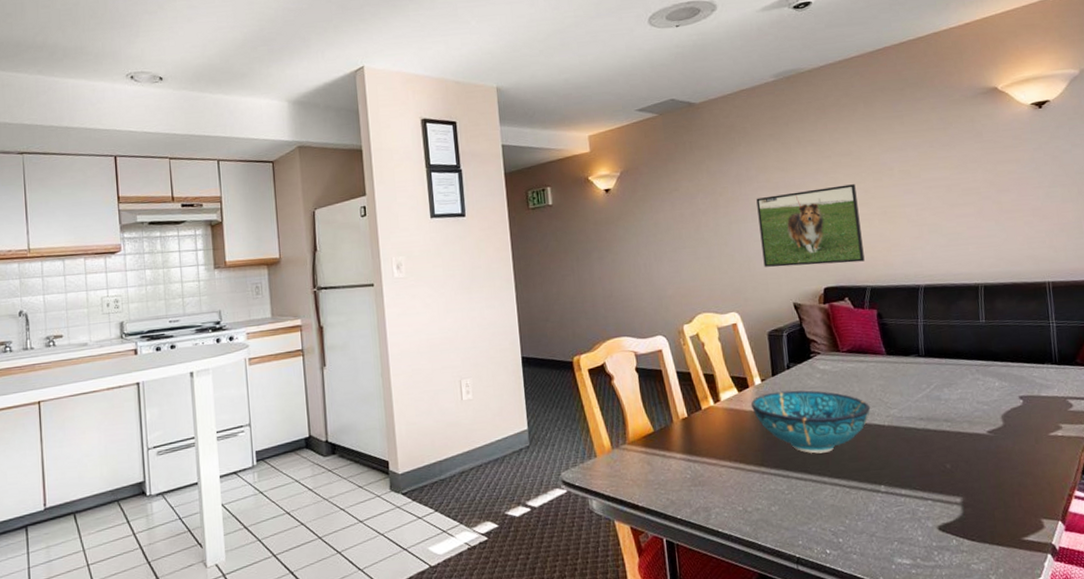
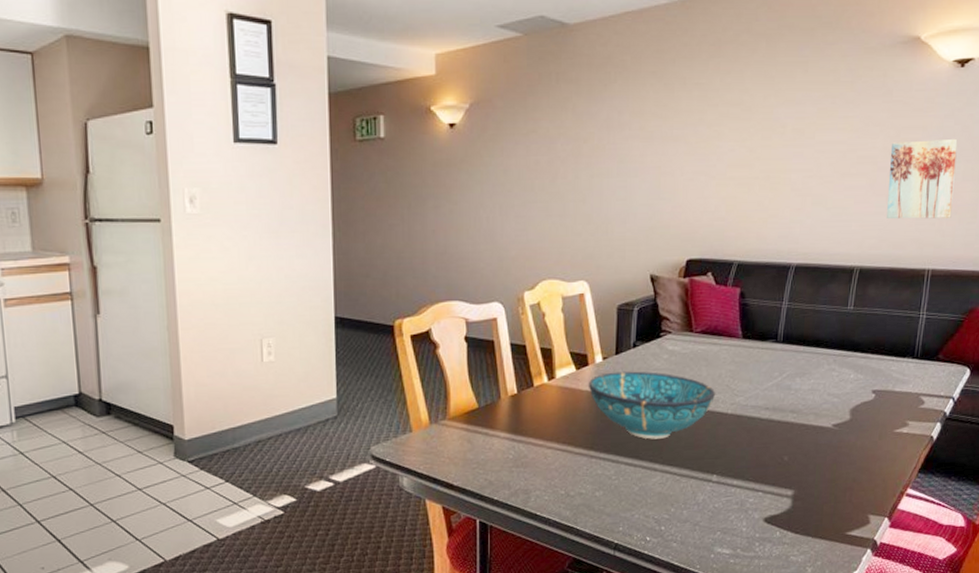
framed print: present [756,184,865,267] -> none [623,141,740,233]
wall art: none [991,168,1060,240] -> present [887,140,958,220]

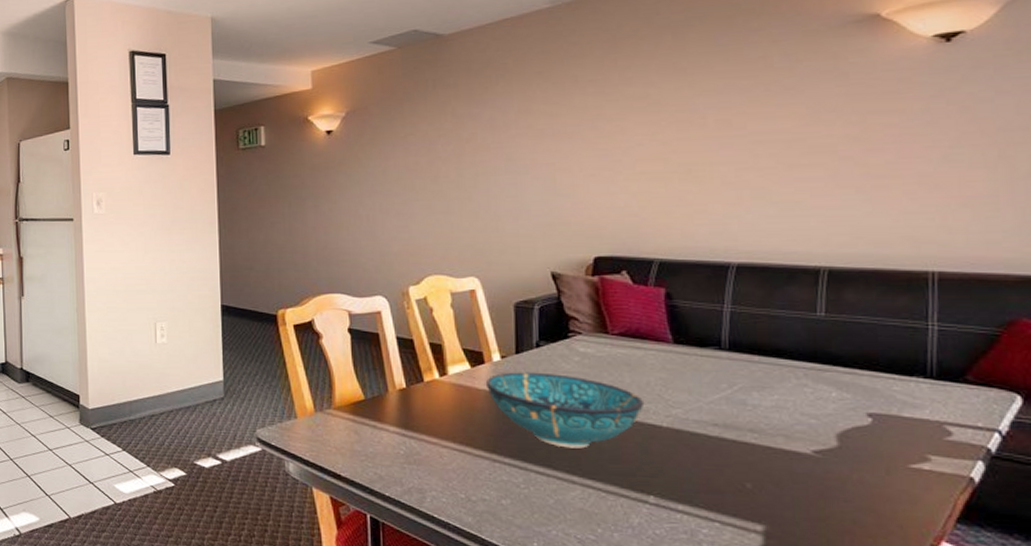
wall art: present [887,140,958,220] -> none [856,122,959,214]

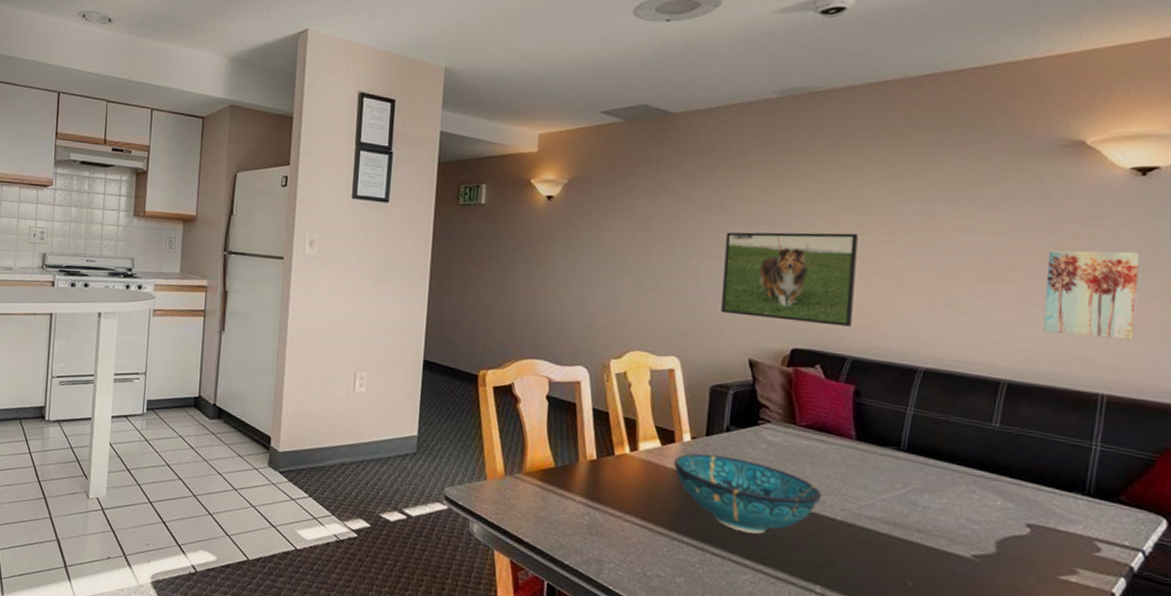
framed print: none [513,134,654,230] -> present [721,232,858,327]
wall art: none [856,122,959,214] -> present [1044,250,1140,340]

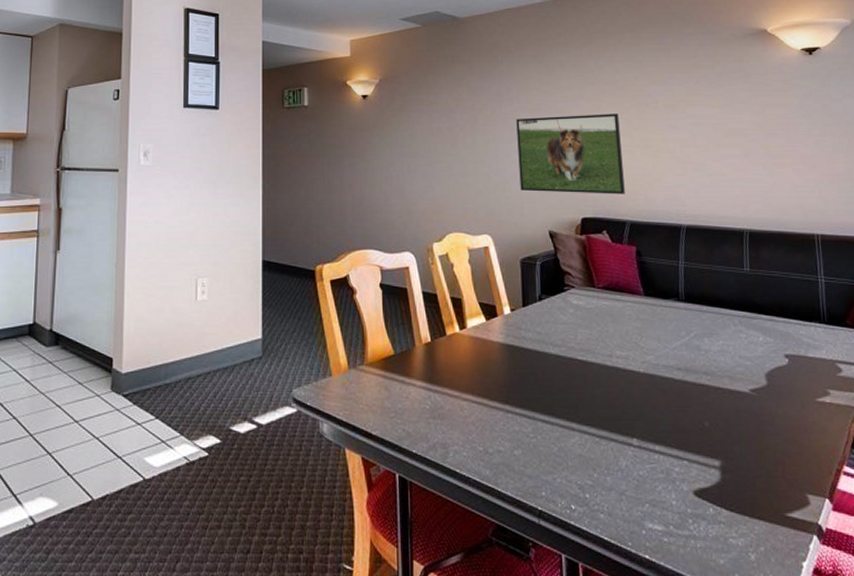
decorative bowl: present [673,453,823,534] -> none [498,324,626,396]
wall art: present [1044,250,1140,340] -> none [759,116,829,187]

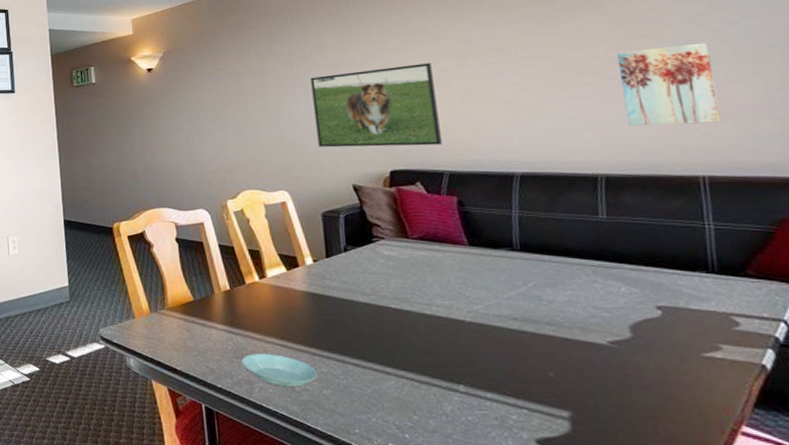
saucer: none [438,413,510,449] -> present [241,354,318,387]
wall art: none [759,116,829,187] -> present [617,43,722,126]

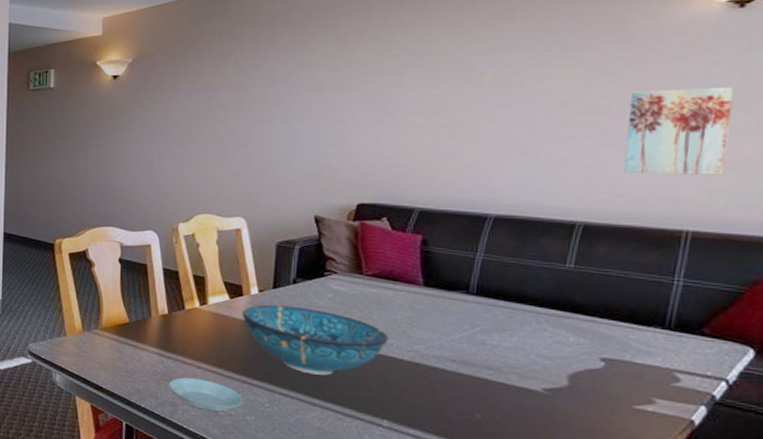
decorative bowl: none [300,274,448,342] -> present [241,304,390,376]
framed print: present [310,63,442,148] -> none [286,90,426,180]

